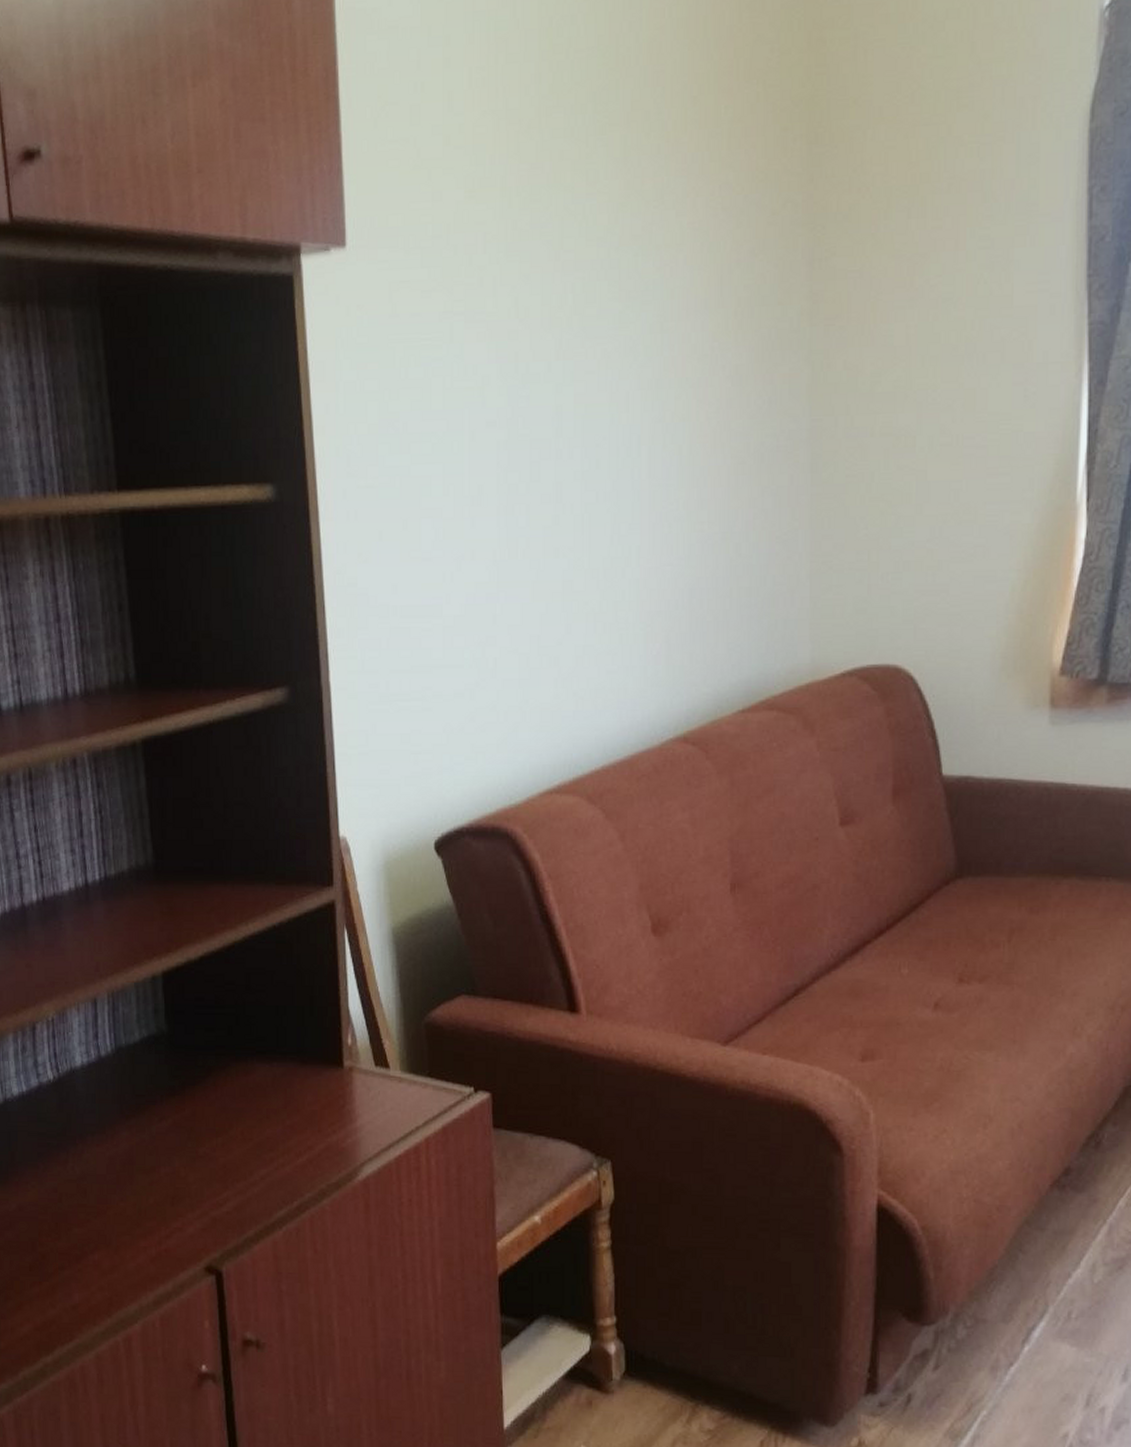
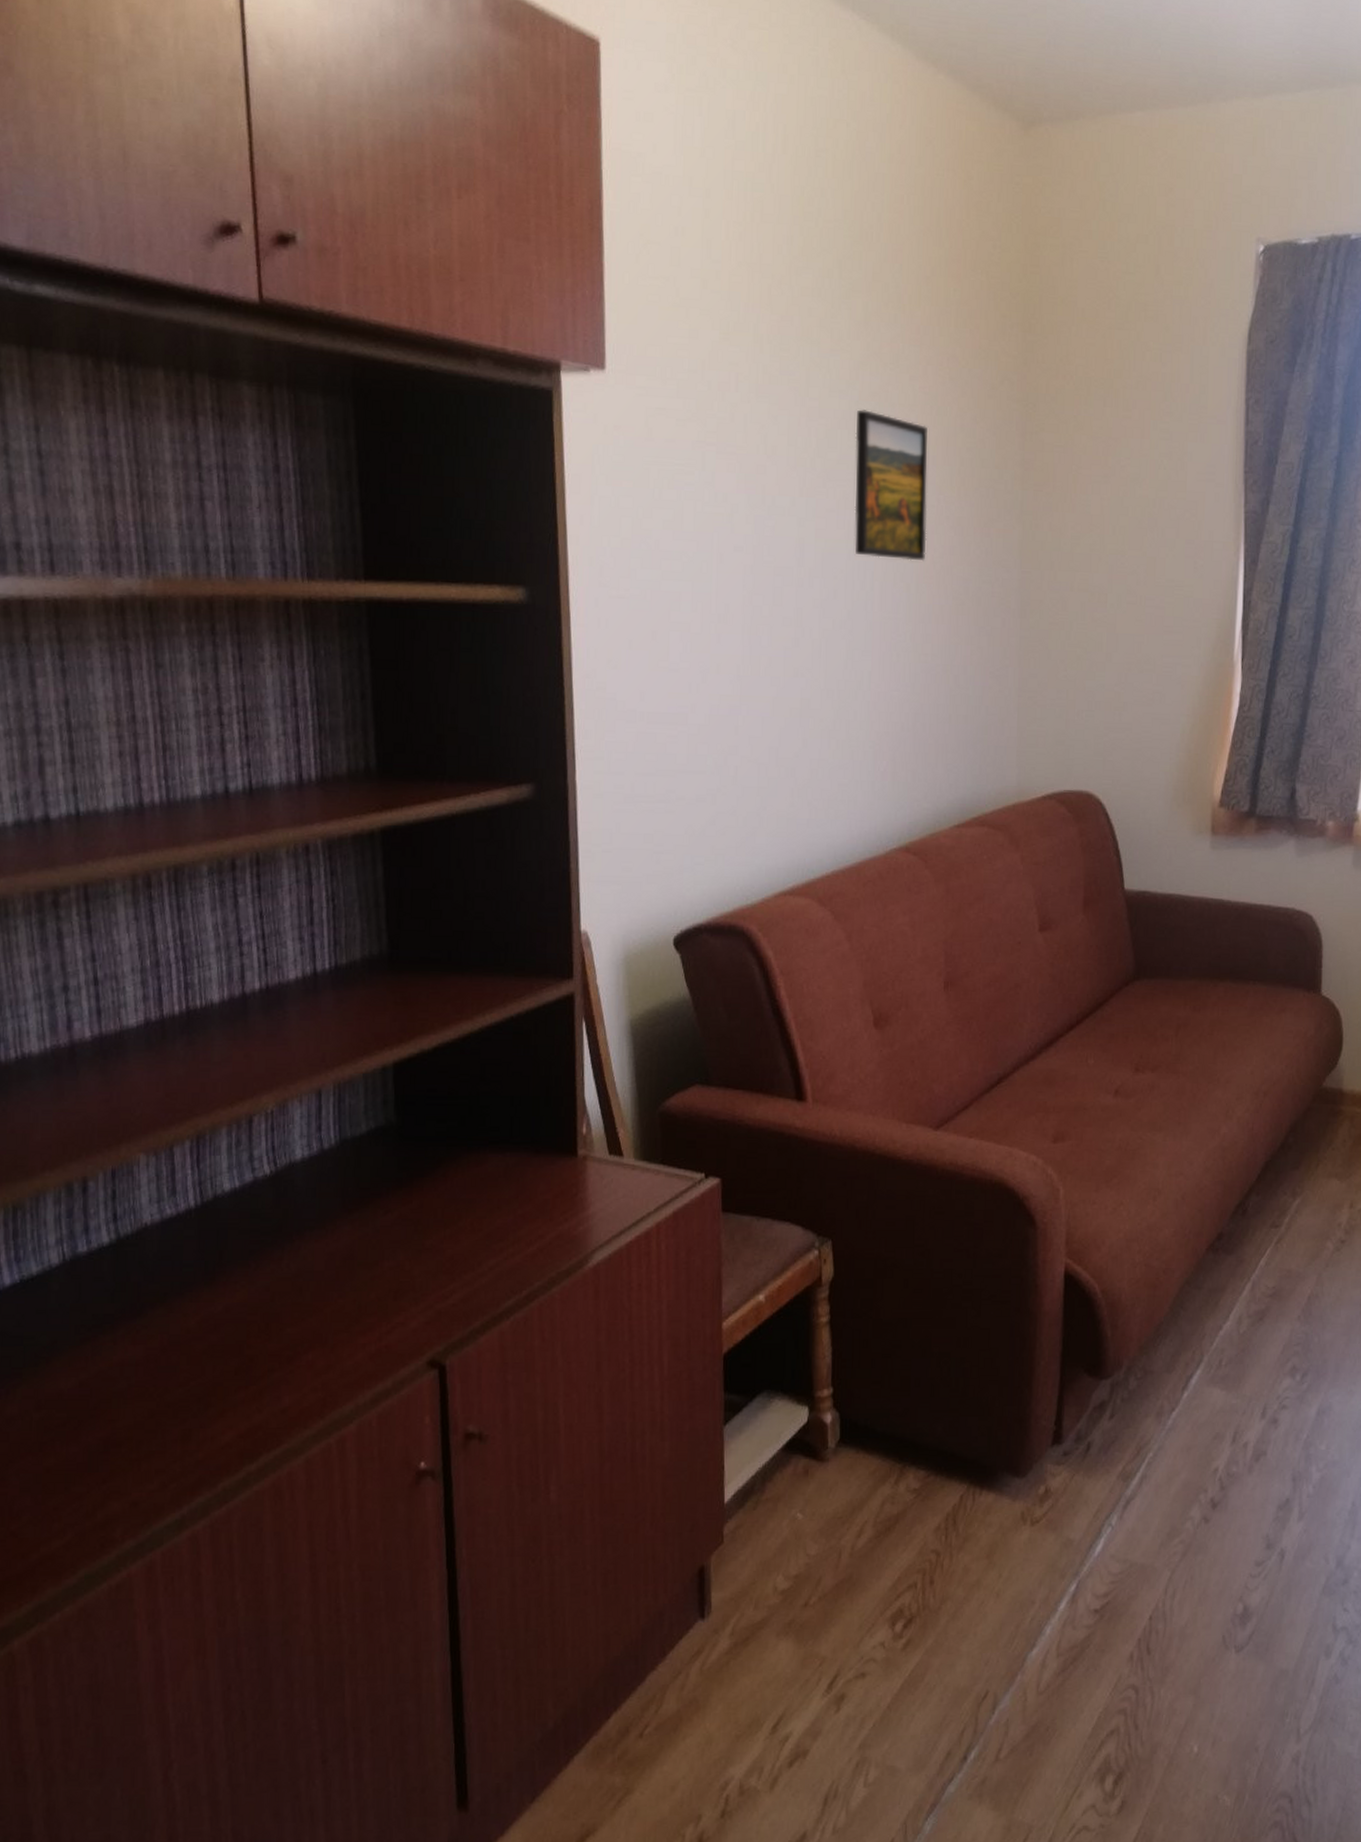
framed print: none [616,256,700,419] -> present [854,409,928,561]

